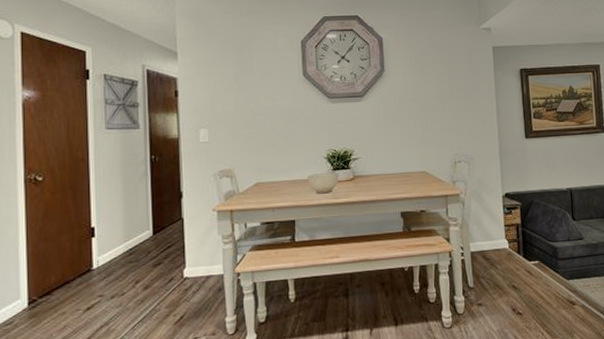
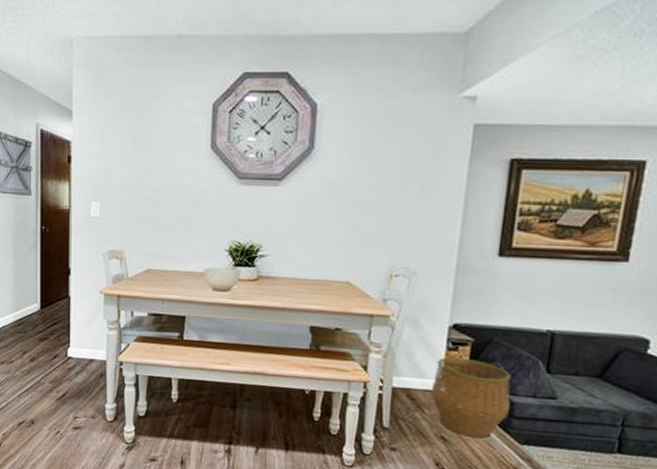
basket: none [498,218,555,282] -> present [430,357,512,439]

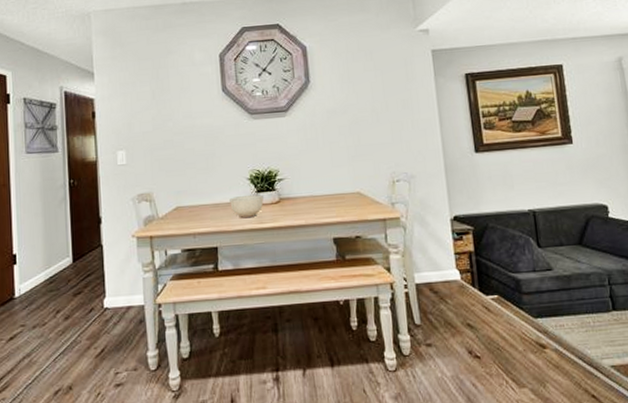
basket: present [430,357,512,439] -> none [448,245,518,320]

